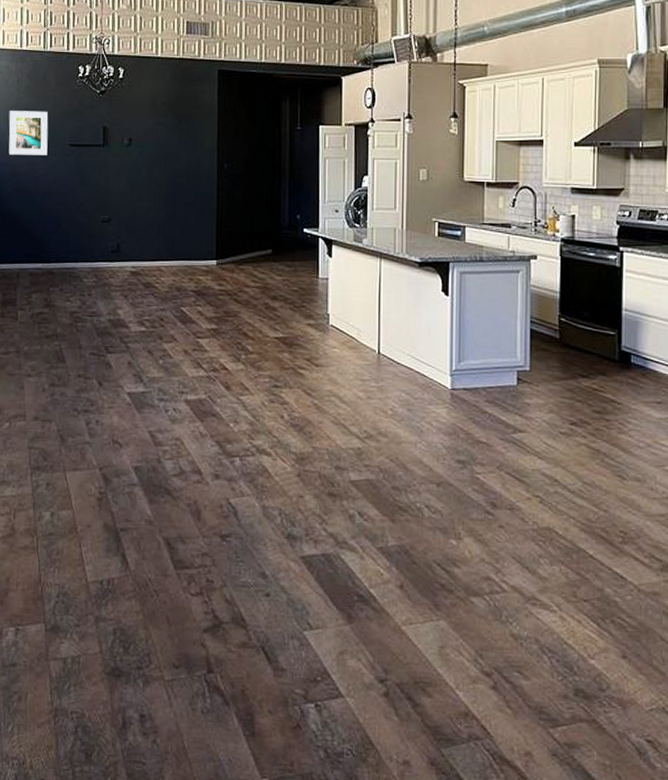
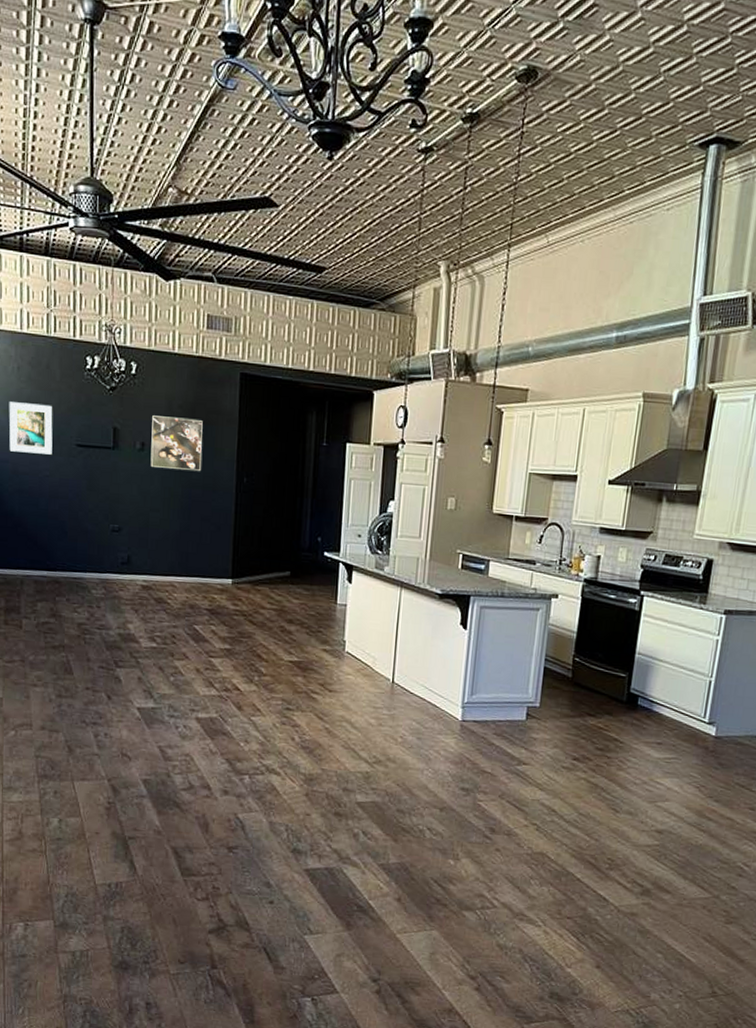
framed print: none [137,113,185,160] -> present [150,415,203,471]

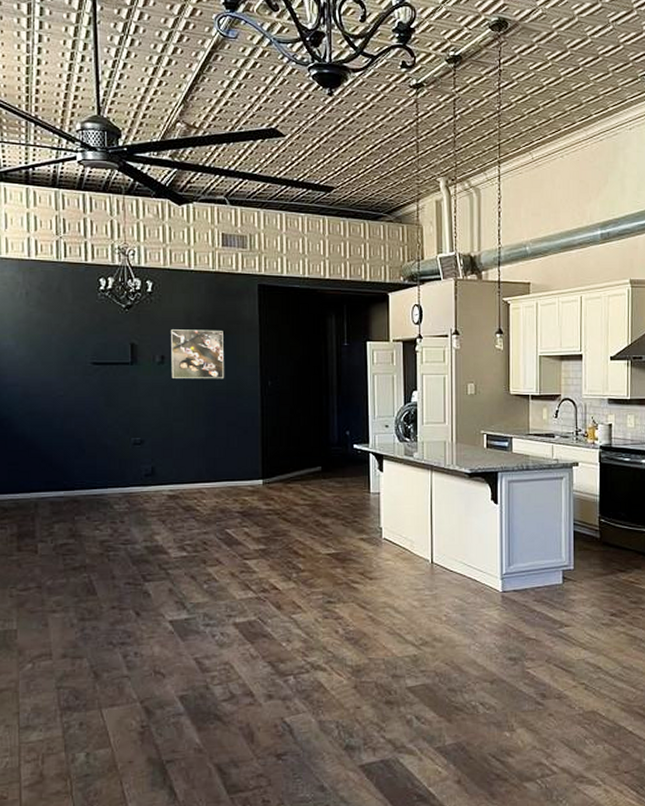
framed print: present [9,402,53,455] -> none [17,326,66,375]

